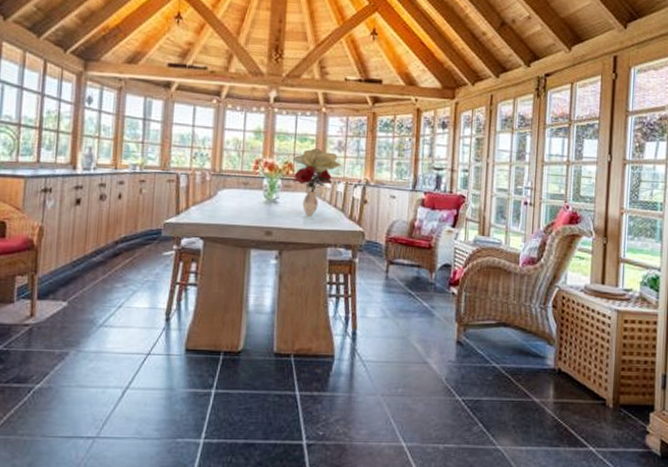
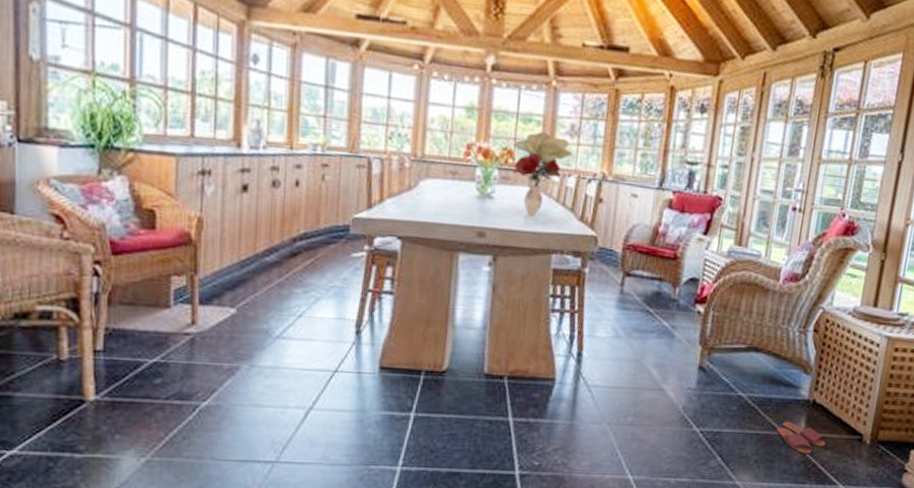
slippers: none [528,388,573,419] -> present [776,421,826,455]

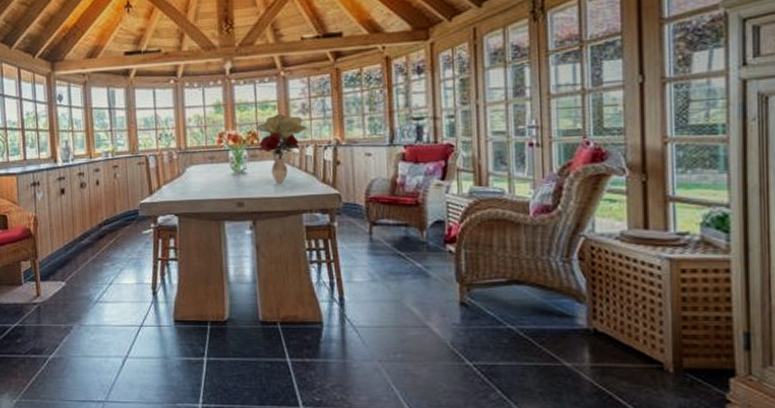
slippers: present [776,421,826,455] -> none [557,351,618,386]

